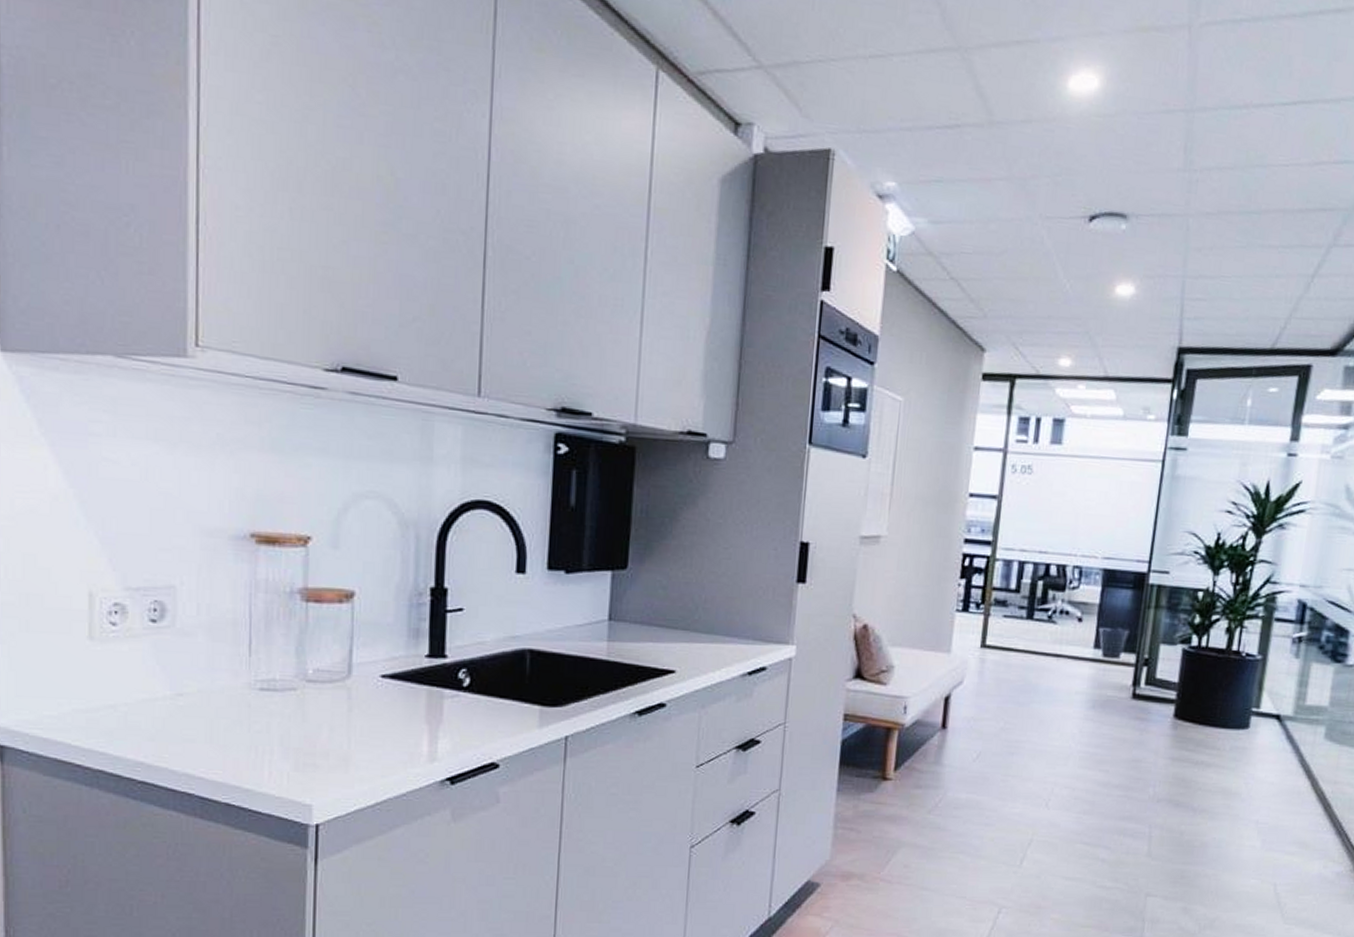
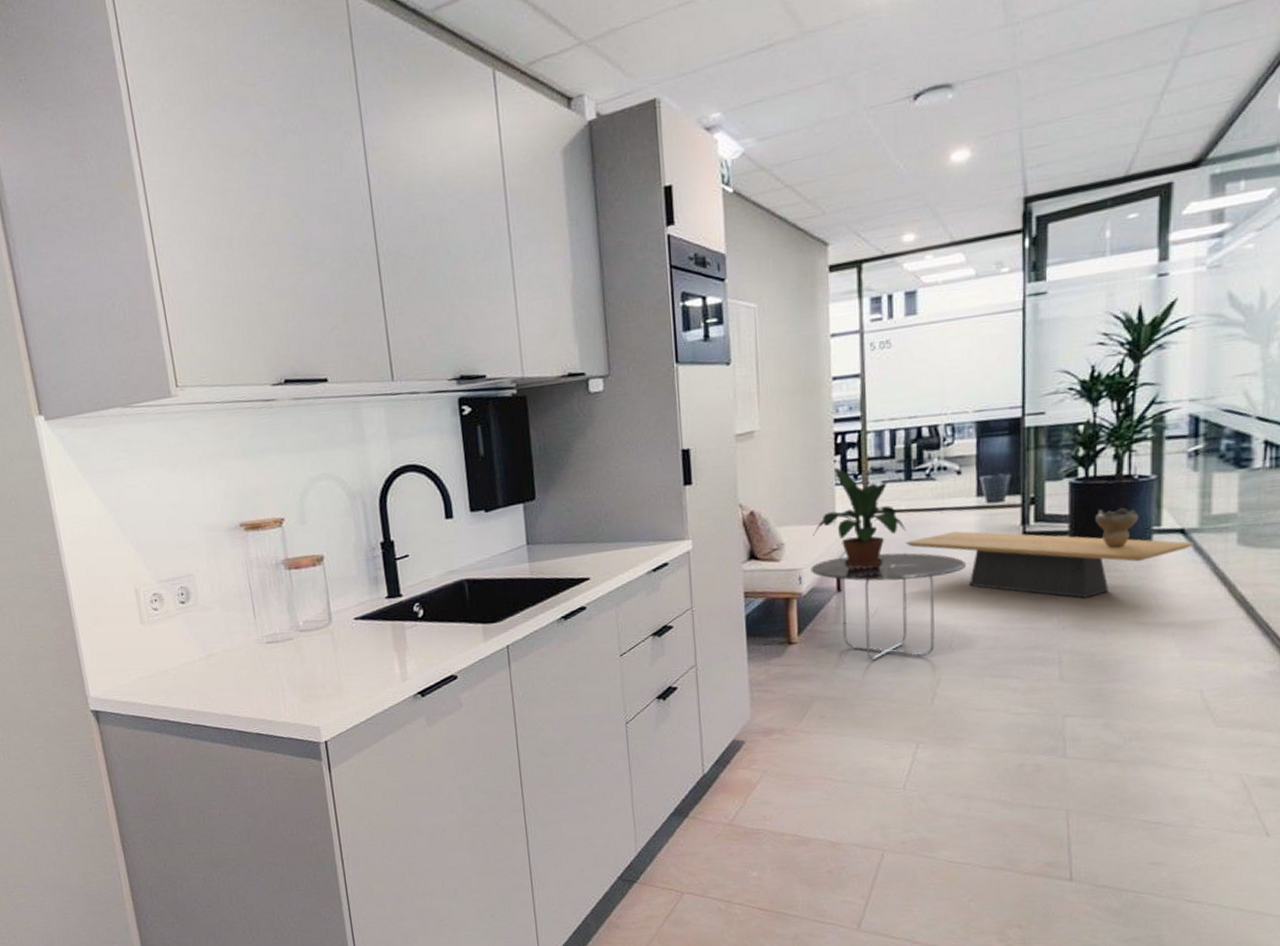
side table: none [917,691,1075,812] -> present [810,553,967,661]
potted plant: none [925,593,1021,706] -> present [813,468,907,567]
coffee table: none [1018,681,1287,772] -> present [906,530,1194,598]
decorative bowl: none [1201,683,1242,725] -> present [1095,507,1139,549]

